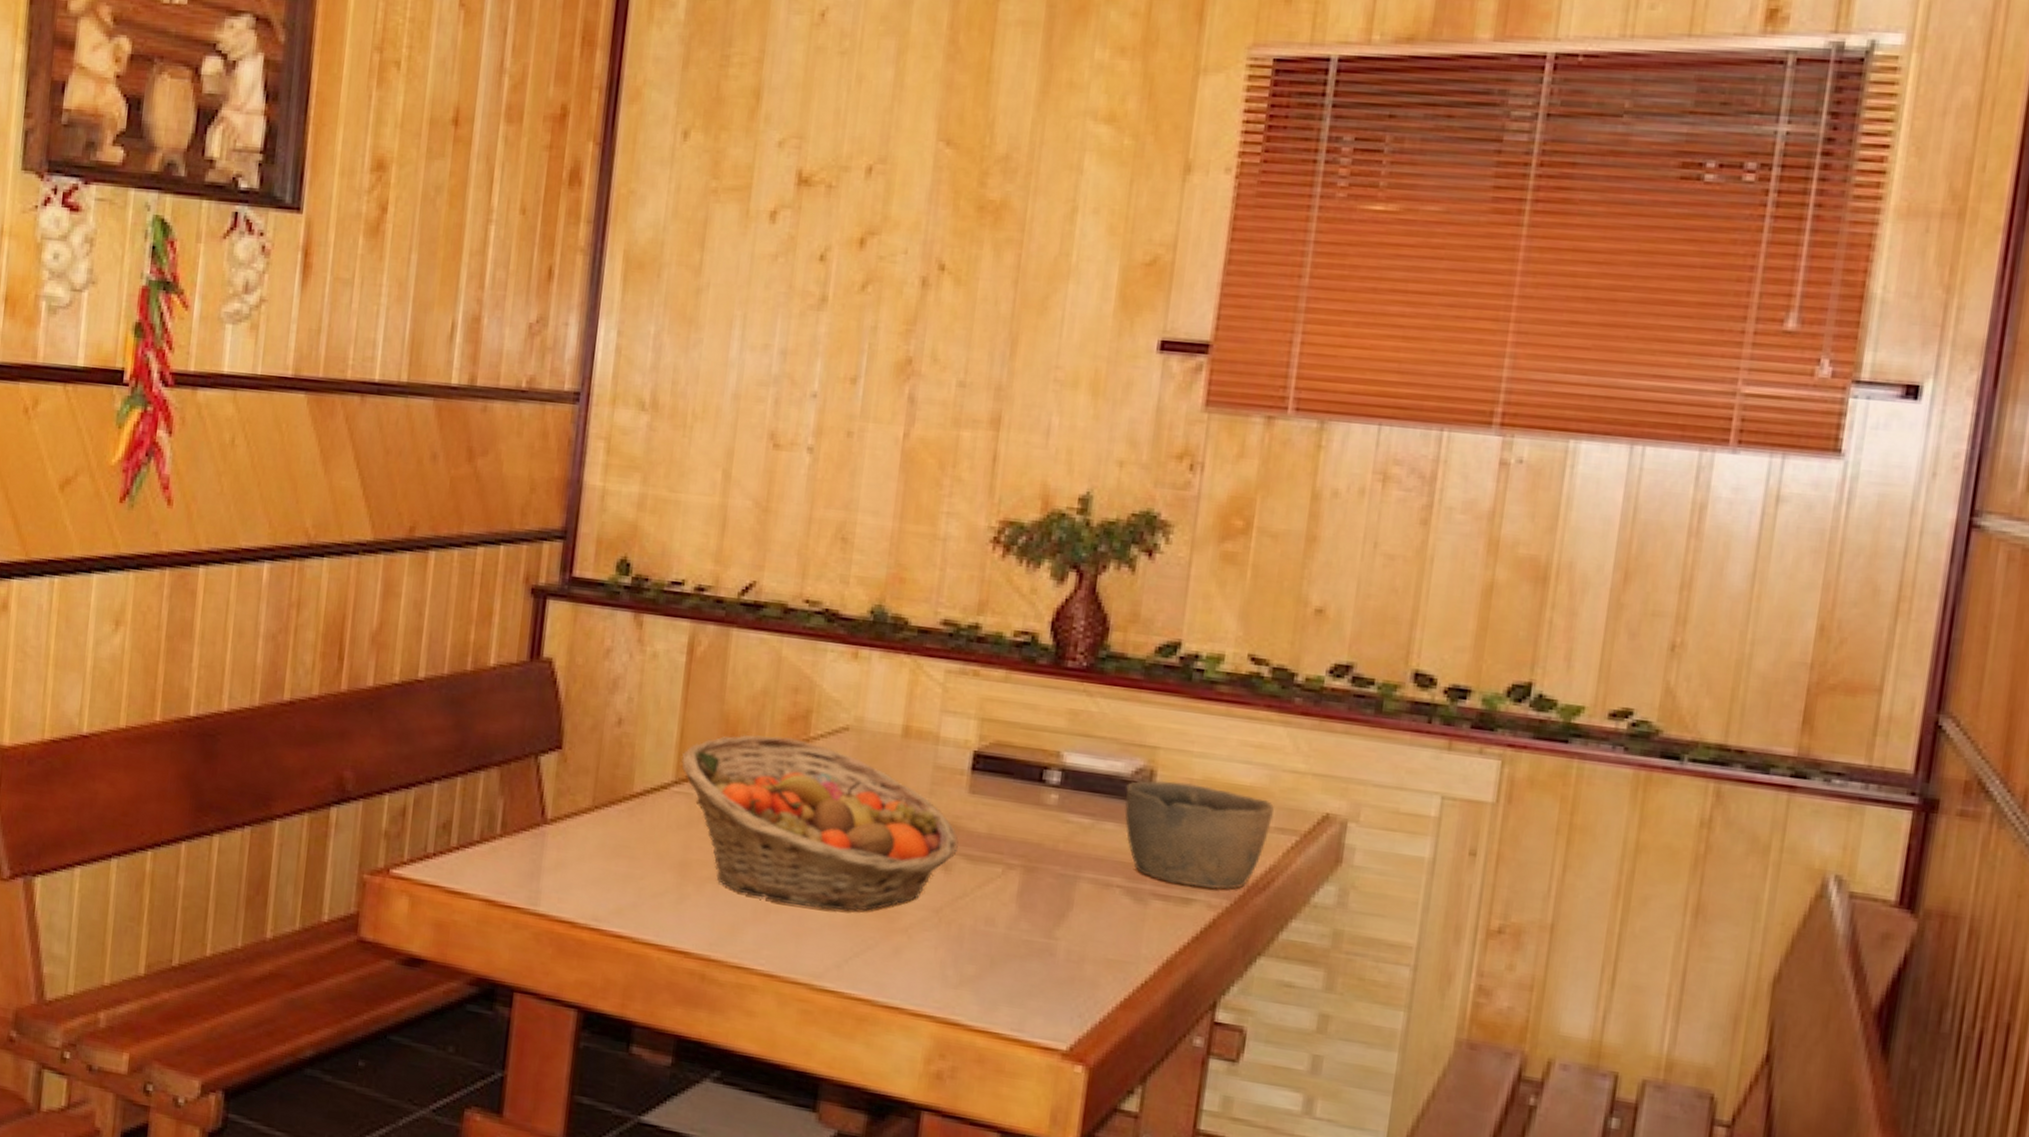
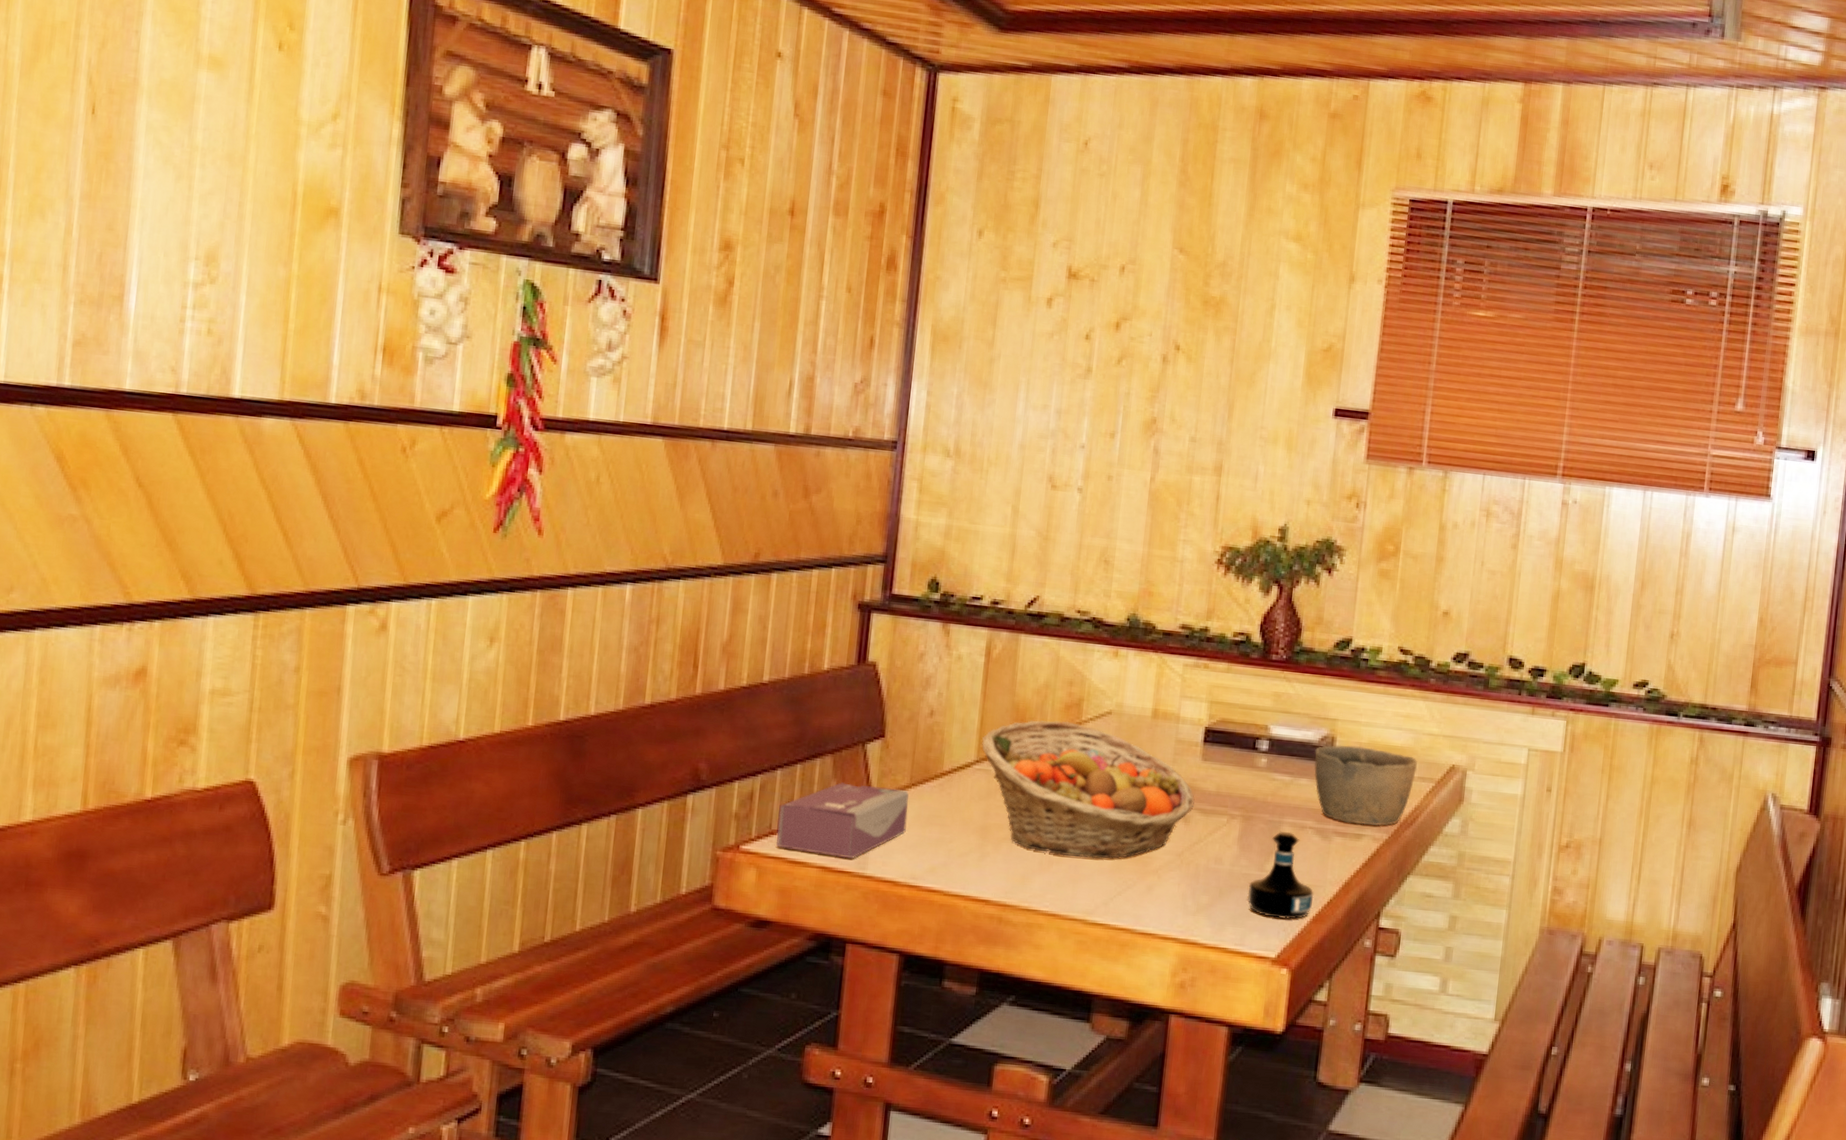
tissue box: none [432,801,591,892] -> present [776,782,909,859]
tequila bottle: none [1028,888,1123,1004] -> present [1247,831,1314,919]

